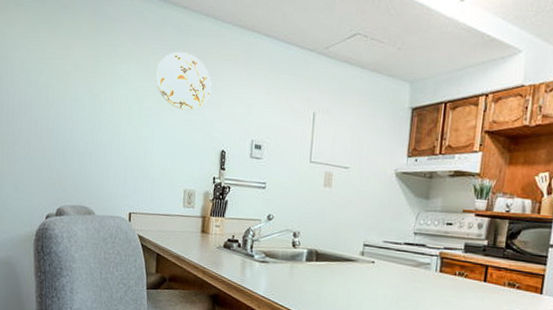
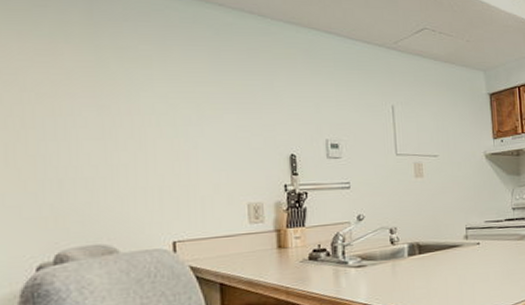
decorative plate: present [155,52,212,110] -> none [190,52,268,114]

